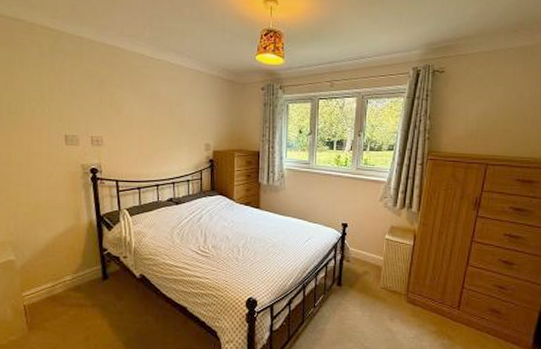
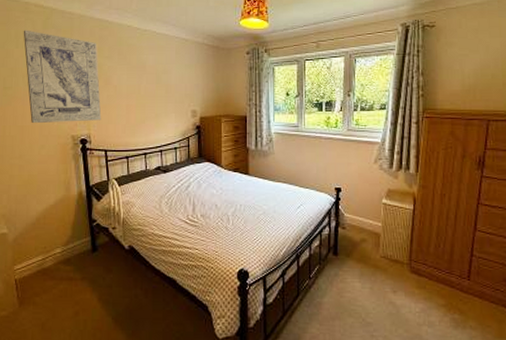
wall art: none [28,52,113,151] -> present [23,30,102,124]

